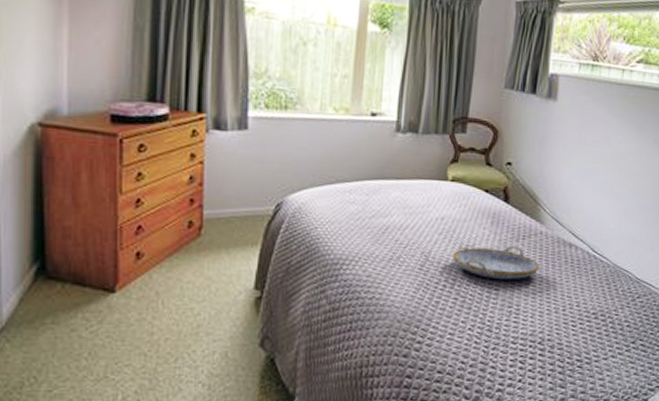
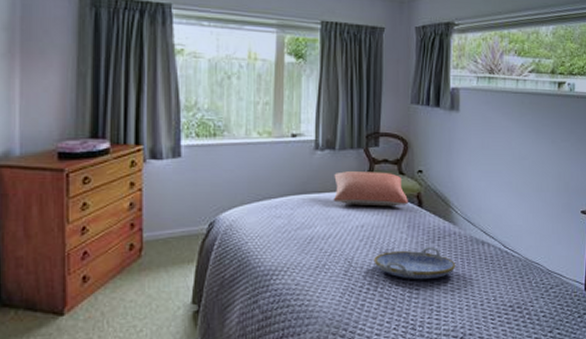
pillow: none [412,158,494,200] -> present [333,171,408,207]

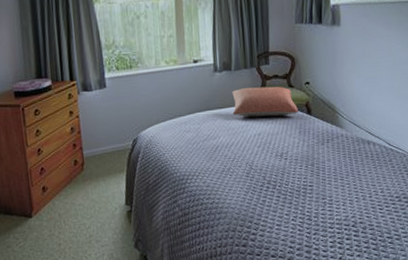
serving tray: present [374,246,456,280] -> none [271,148,345,178]

